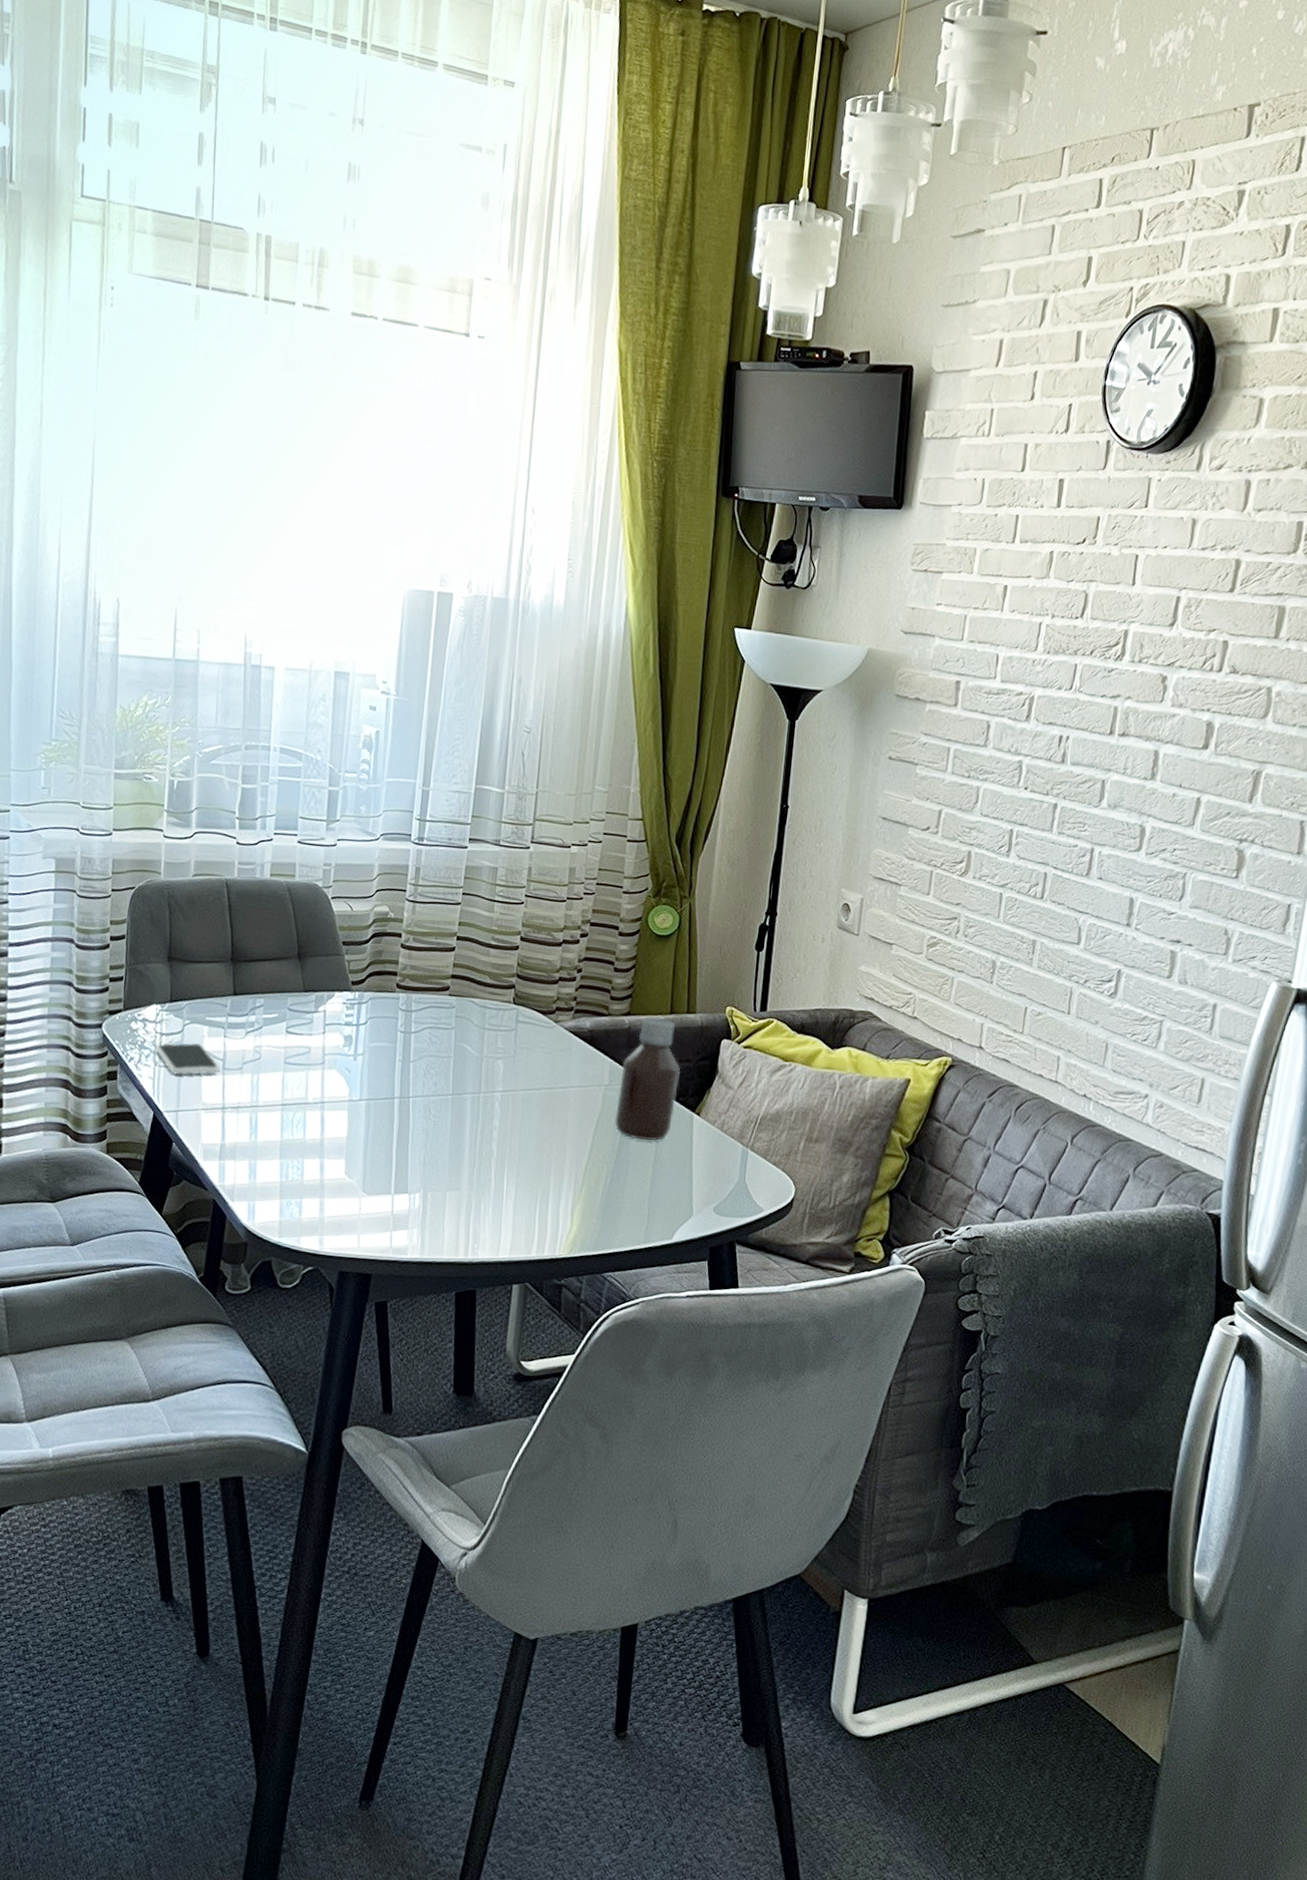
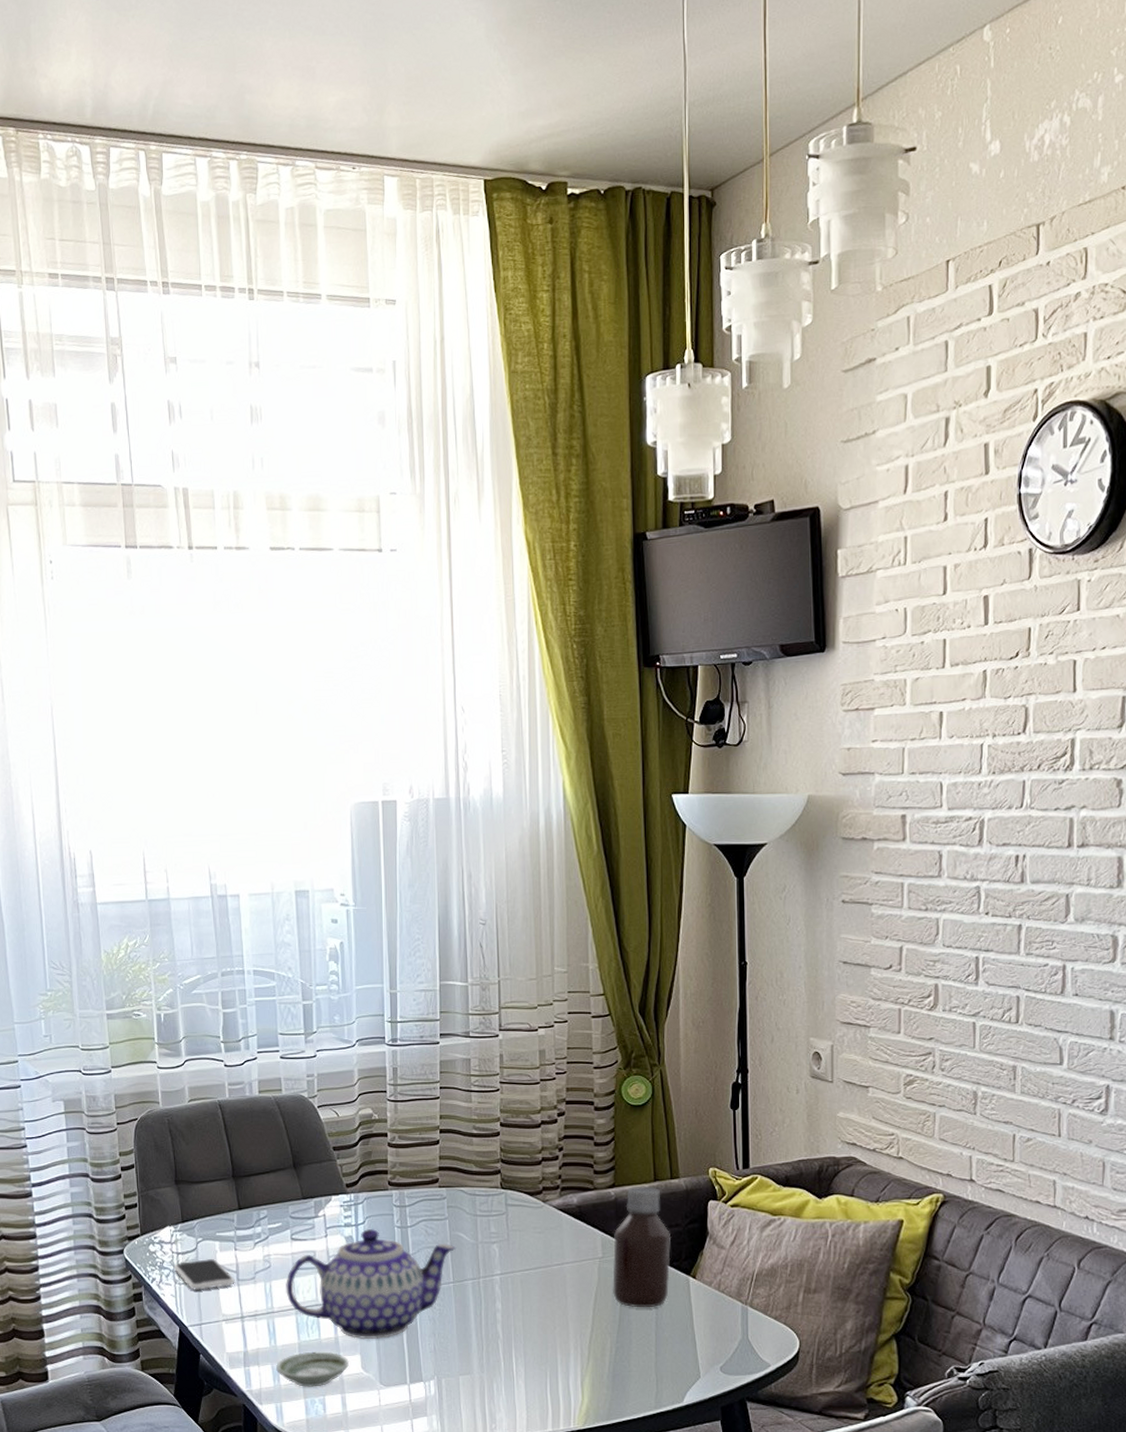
saucer: none [253,1151,332,1189] -> present [276,1351,349,1387]
teapot: none [274,1030,459,1145] -> present [286,1228,456,1340]

